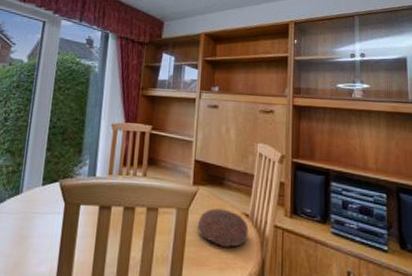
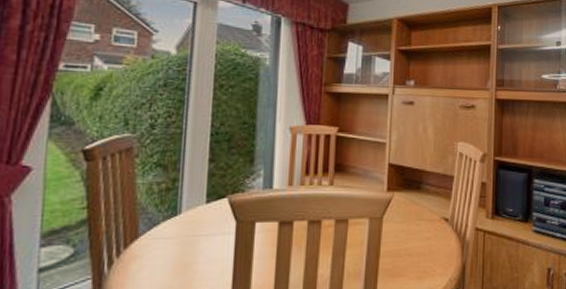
decorative bowl: present [198,208,249,248] -> none [393,215,448,256]

